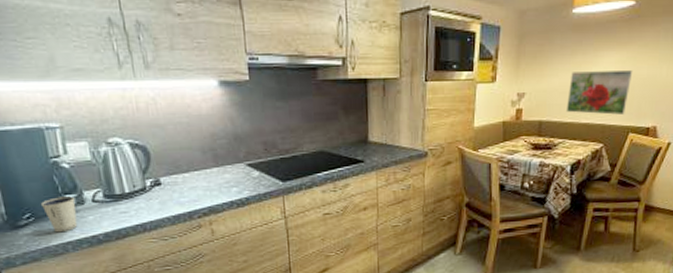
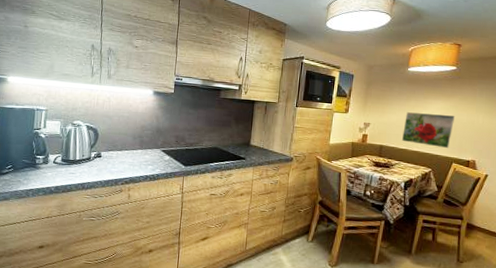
dixie cup: present [40,196,78,233] -> none [19,156,43,182]

